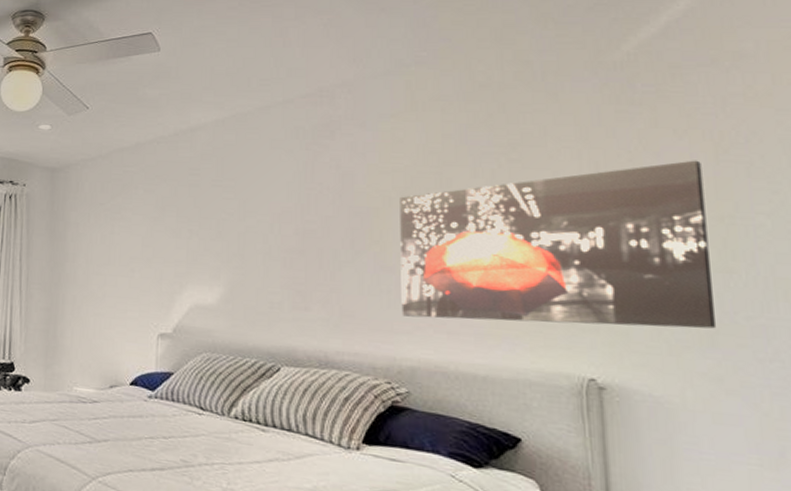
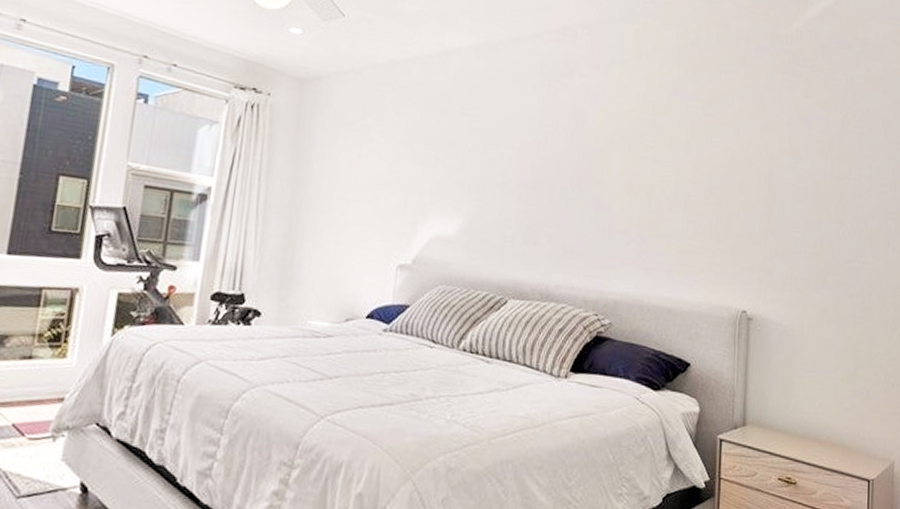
wall art: present [400,160,717,329] -> none [612,128,833,270]

